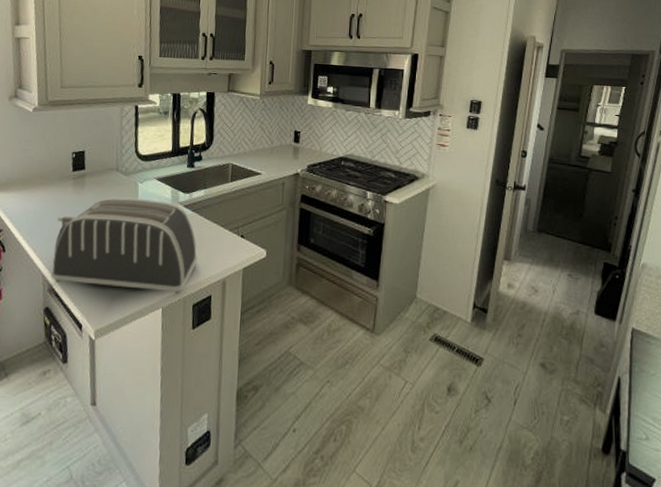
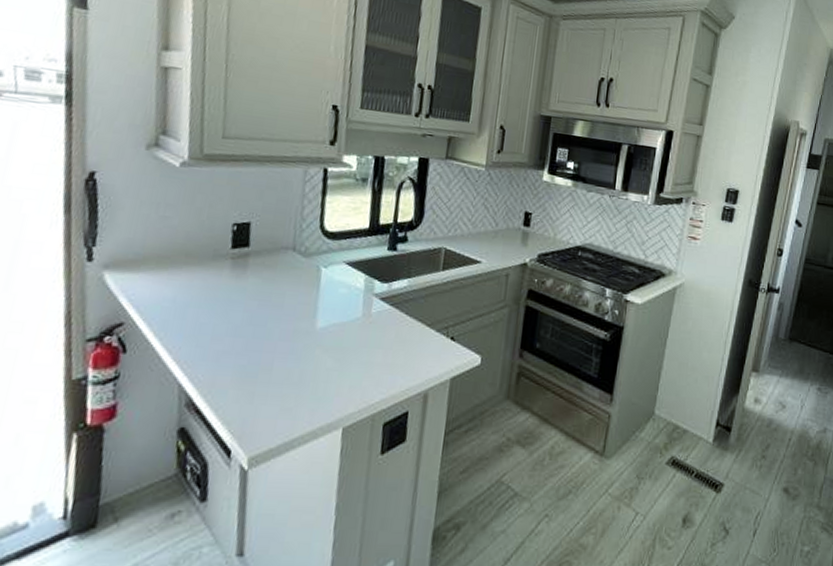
toaster: present [51,197,198,294] -> none [190,284,394,410]

